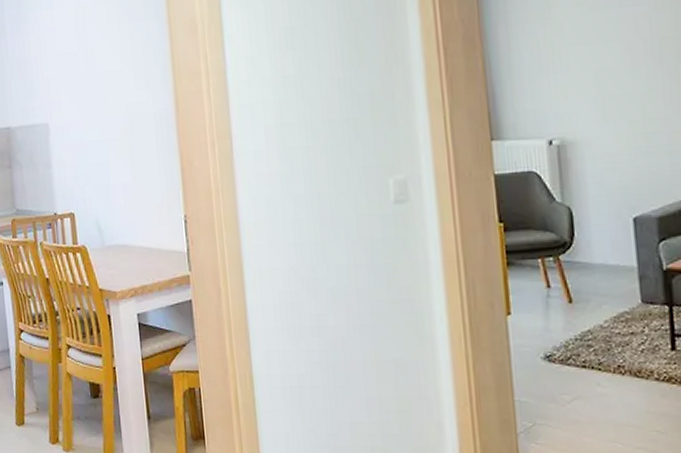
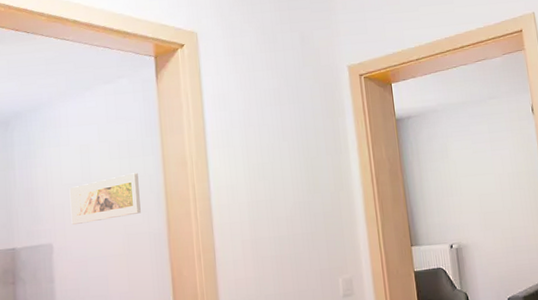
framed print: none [64,40,145,102] -> present [69,172,141,225]

